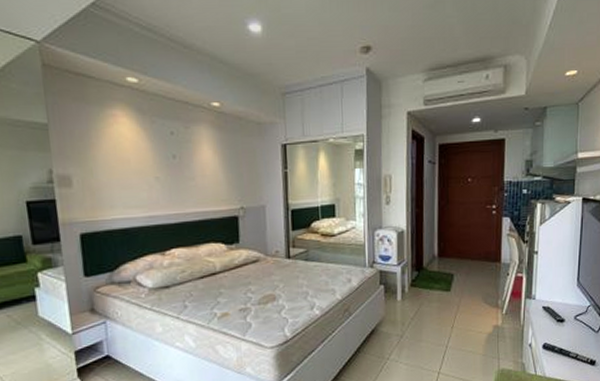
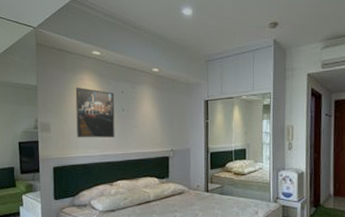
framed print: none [104,126,165,195] -> present [75,87,115,138]

